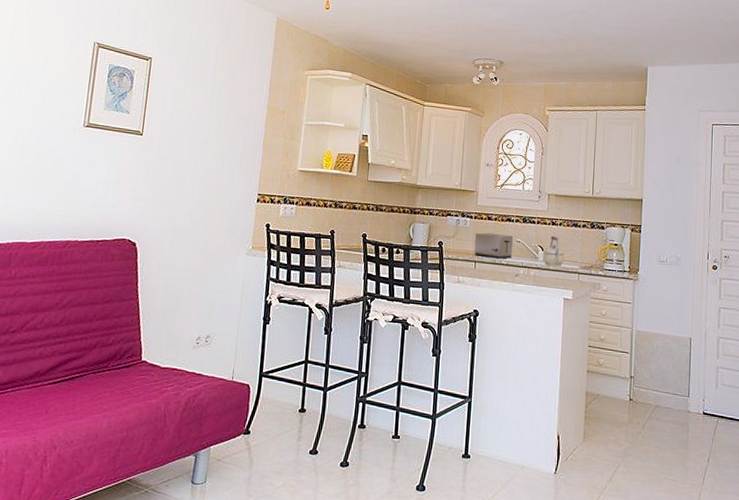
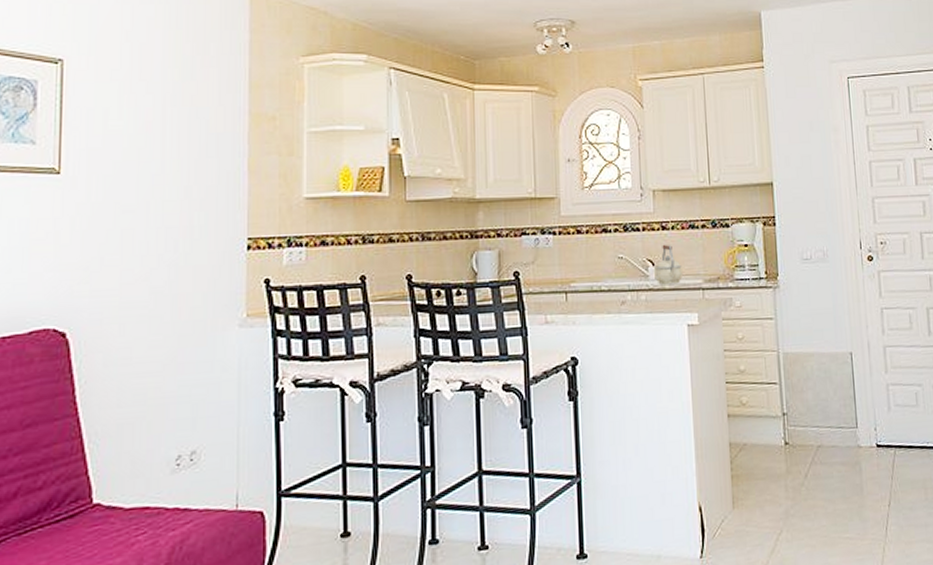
toaster: present [474,232,514,259] -> none [562,250,615,285]

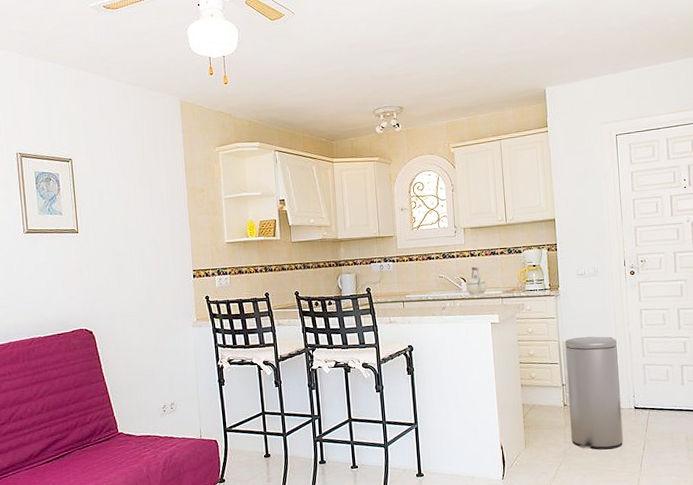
pedal bin: none [786,344,863,508] -> present [565,336,623,450]

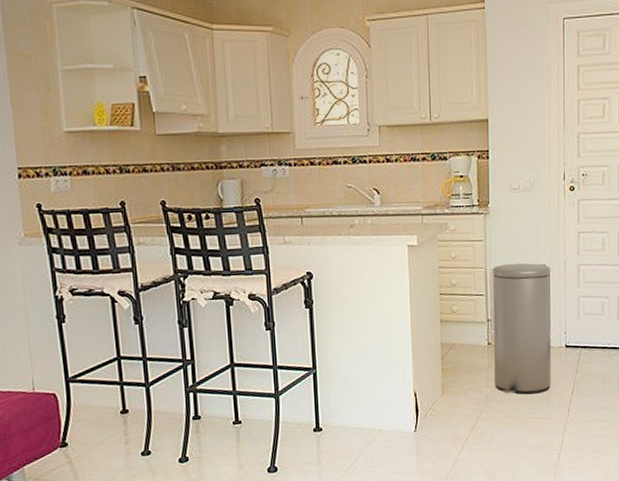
kettle: present [466,266,488,295] -> none [379,175,405,211]

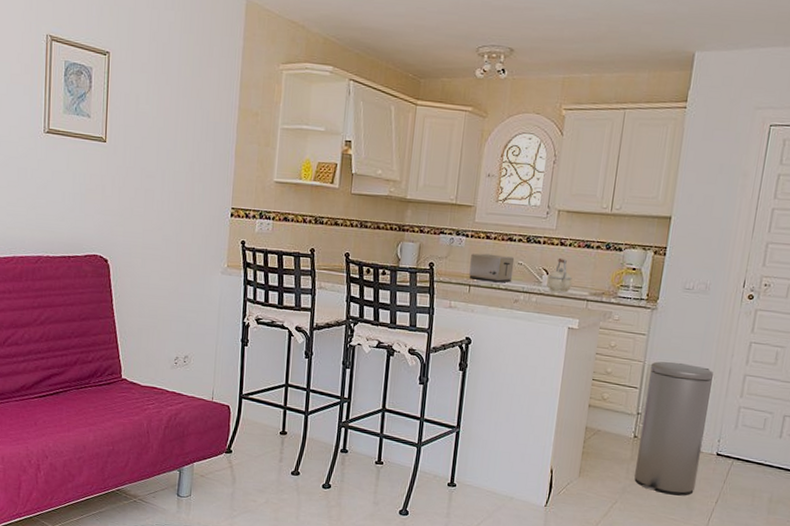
toaster: none [298,180,344,211] -> present [469,253,515,283]
kettle: none [379,175,405,211] -> present [547,257,573,293]

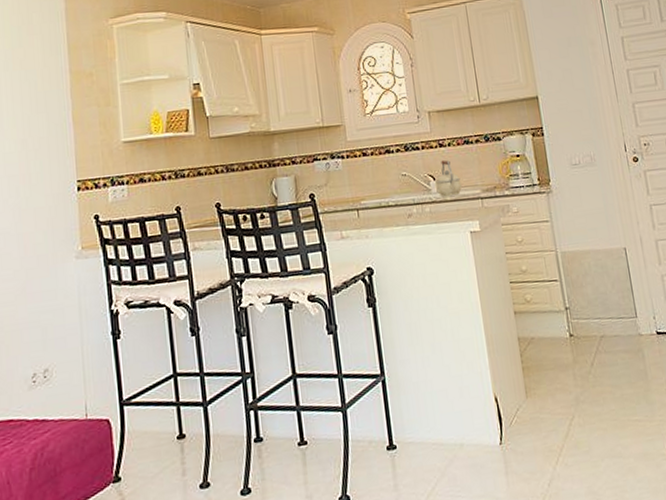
toaster: present [469,253,515,283] -> none [351,169,400,203]
pedal bin: present [634,361,714,496] -> none [564,241,648,394]

